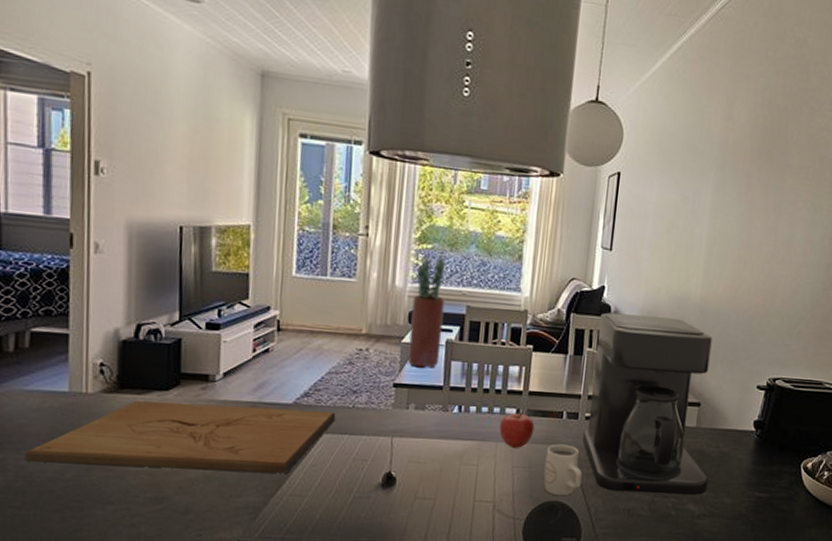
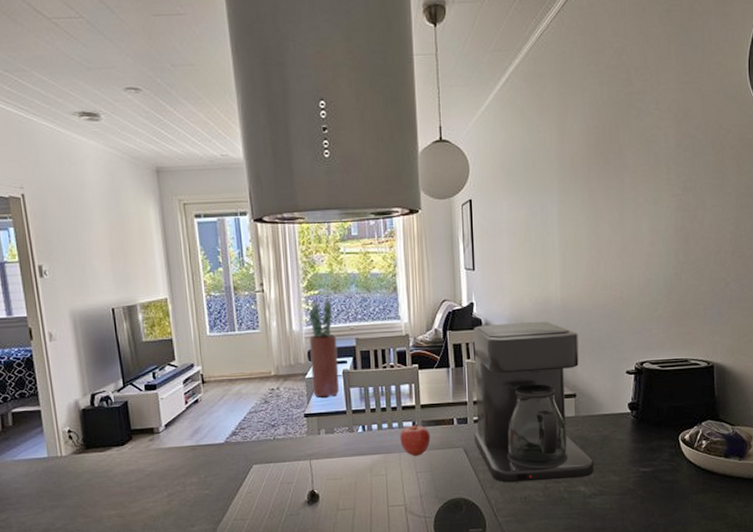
cutting board: present [25,400,336,473] -> none [23,445,261,518]
mug: present [543,444,582,495] -> none [444,447,479,493]

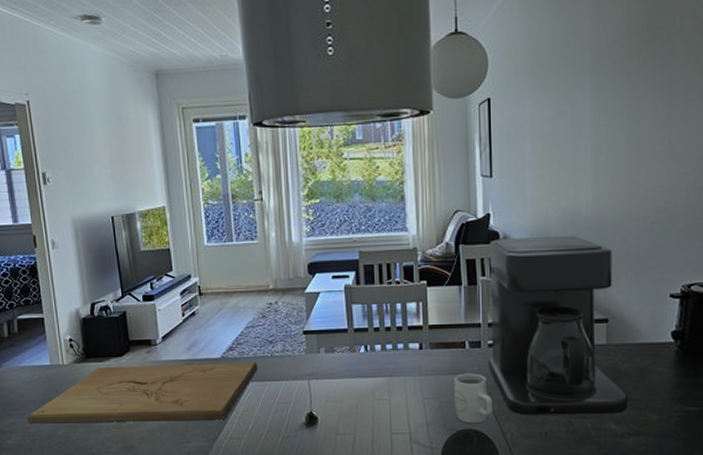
cutting board: none [23,445,261,518] -> present [27,362,258,424]
vase: present [309,293,340,398] -> none [309,202,341,314]
fruit: present [400,423,431,456] -> none [405,345,439,381]
mug: none [444,447,479,493] -> present [454,373,493,423]

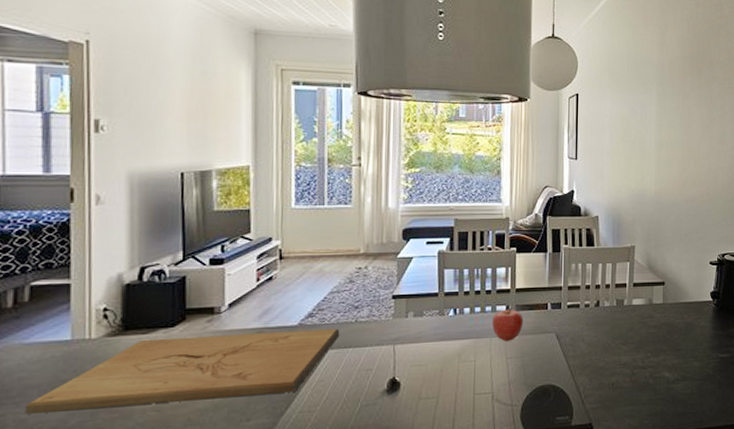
fruit: none [405,345,439,381] -> present [492,308,524,341]
mug: present [454,373,493,423] -> none [535,332,569,379]
coffee maker: present [488,235,628,416] -> none [567,211,679,369]

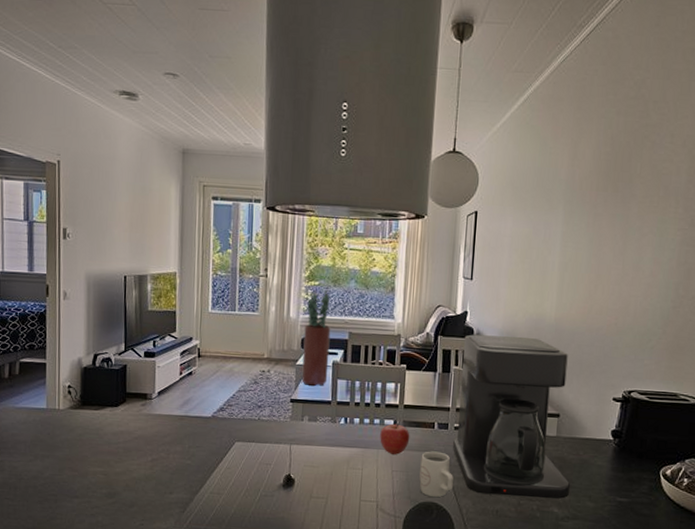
cutting board: present [25,328,340,414] -> none [16,415,245,475]
vase: none [404,172,435,279] -> present [301,285,331,386]
mug: none [535,332,569,379] -> present [419,451,453,497]
coffee maker: none [567,211,679,369] -> present [453,334,571,499]

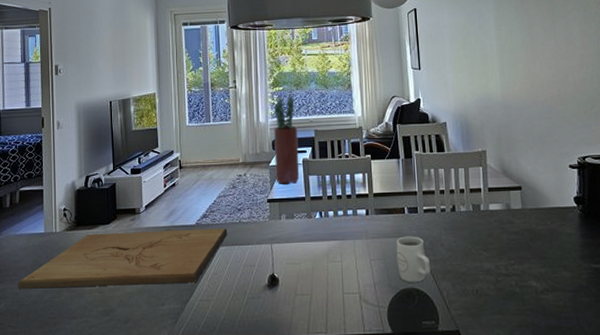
cutting board: none [16,415,245,475] -> present [18,228,228,289]
fruit: present [380,423,410,455] -> none [354,211,383,243]
coffee maker: present [453,334,571,499] -> none [420,116,545,275]

